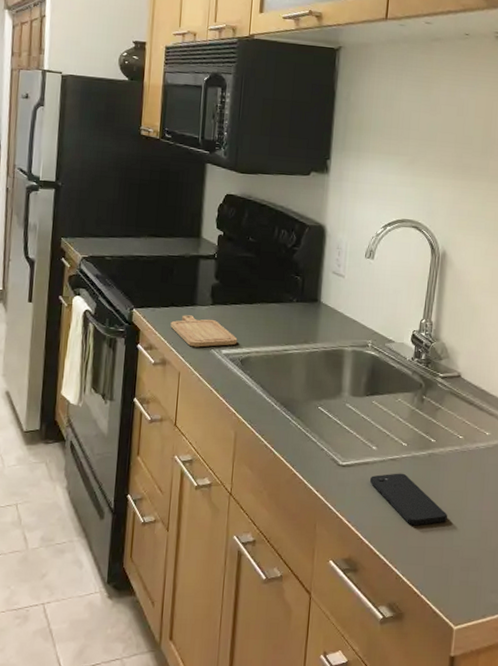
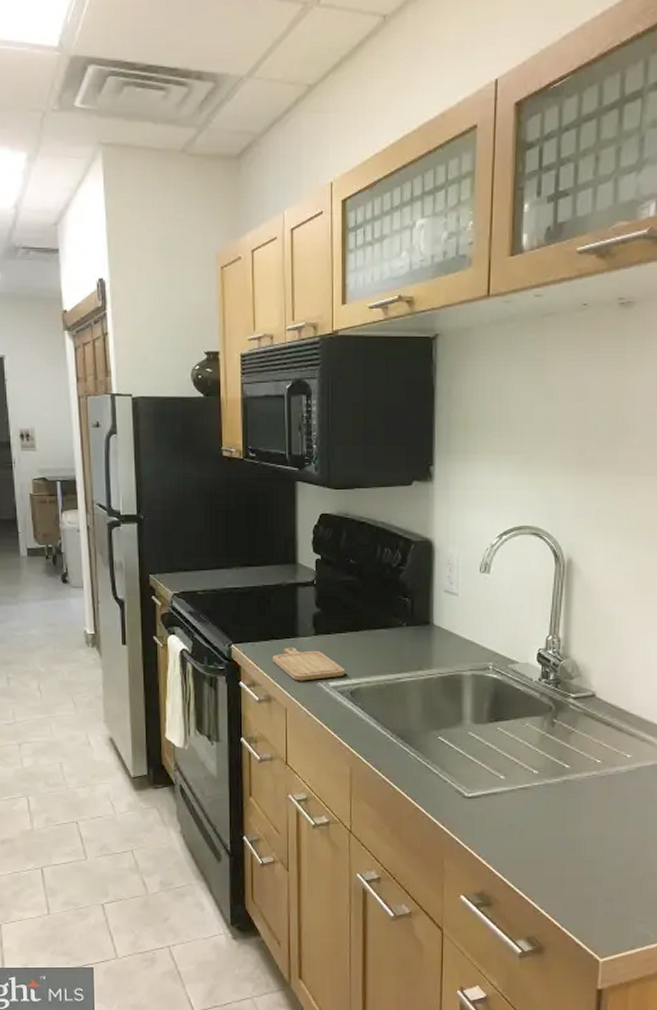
smartphone: present [369,473,447,526] -> none [499,802,587,857]

